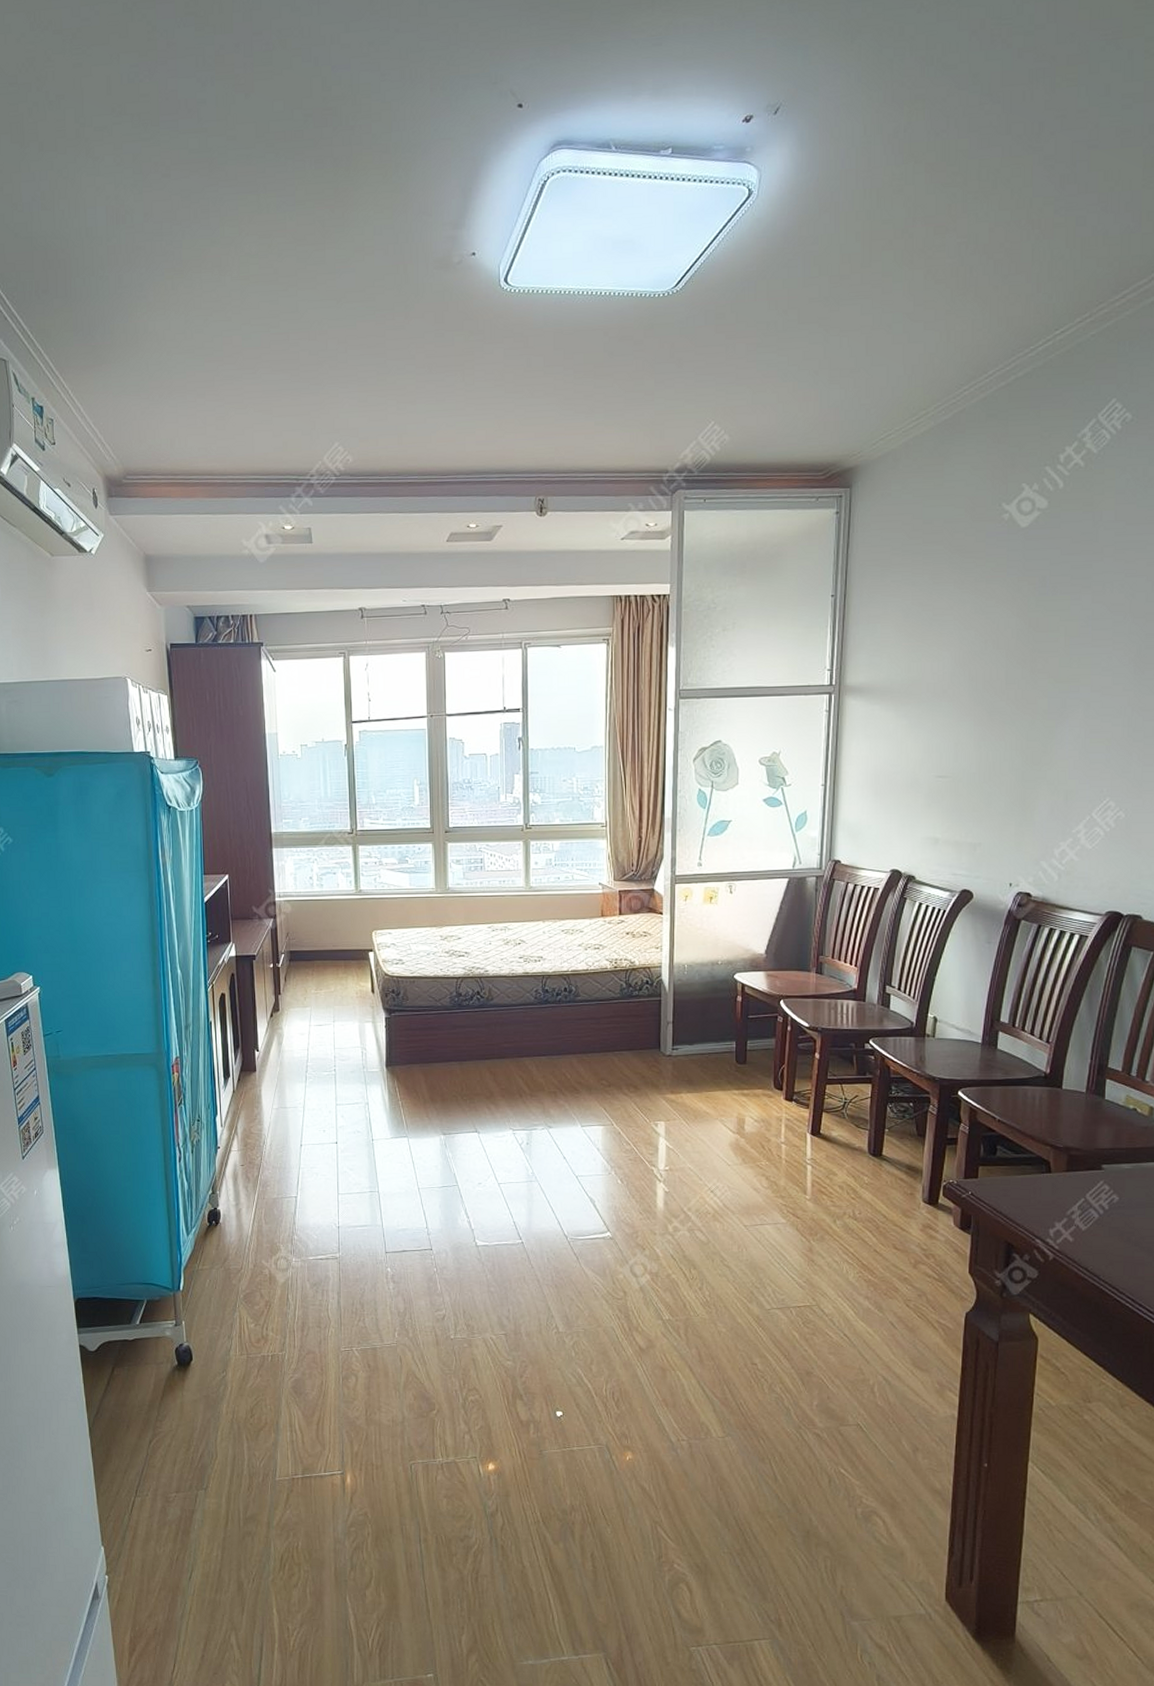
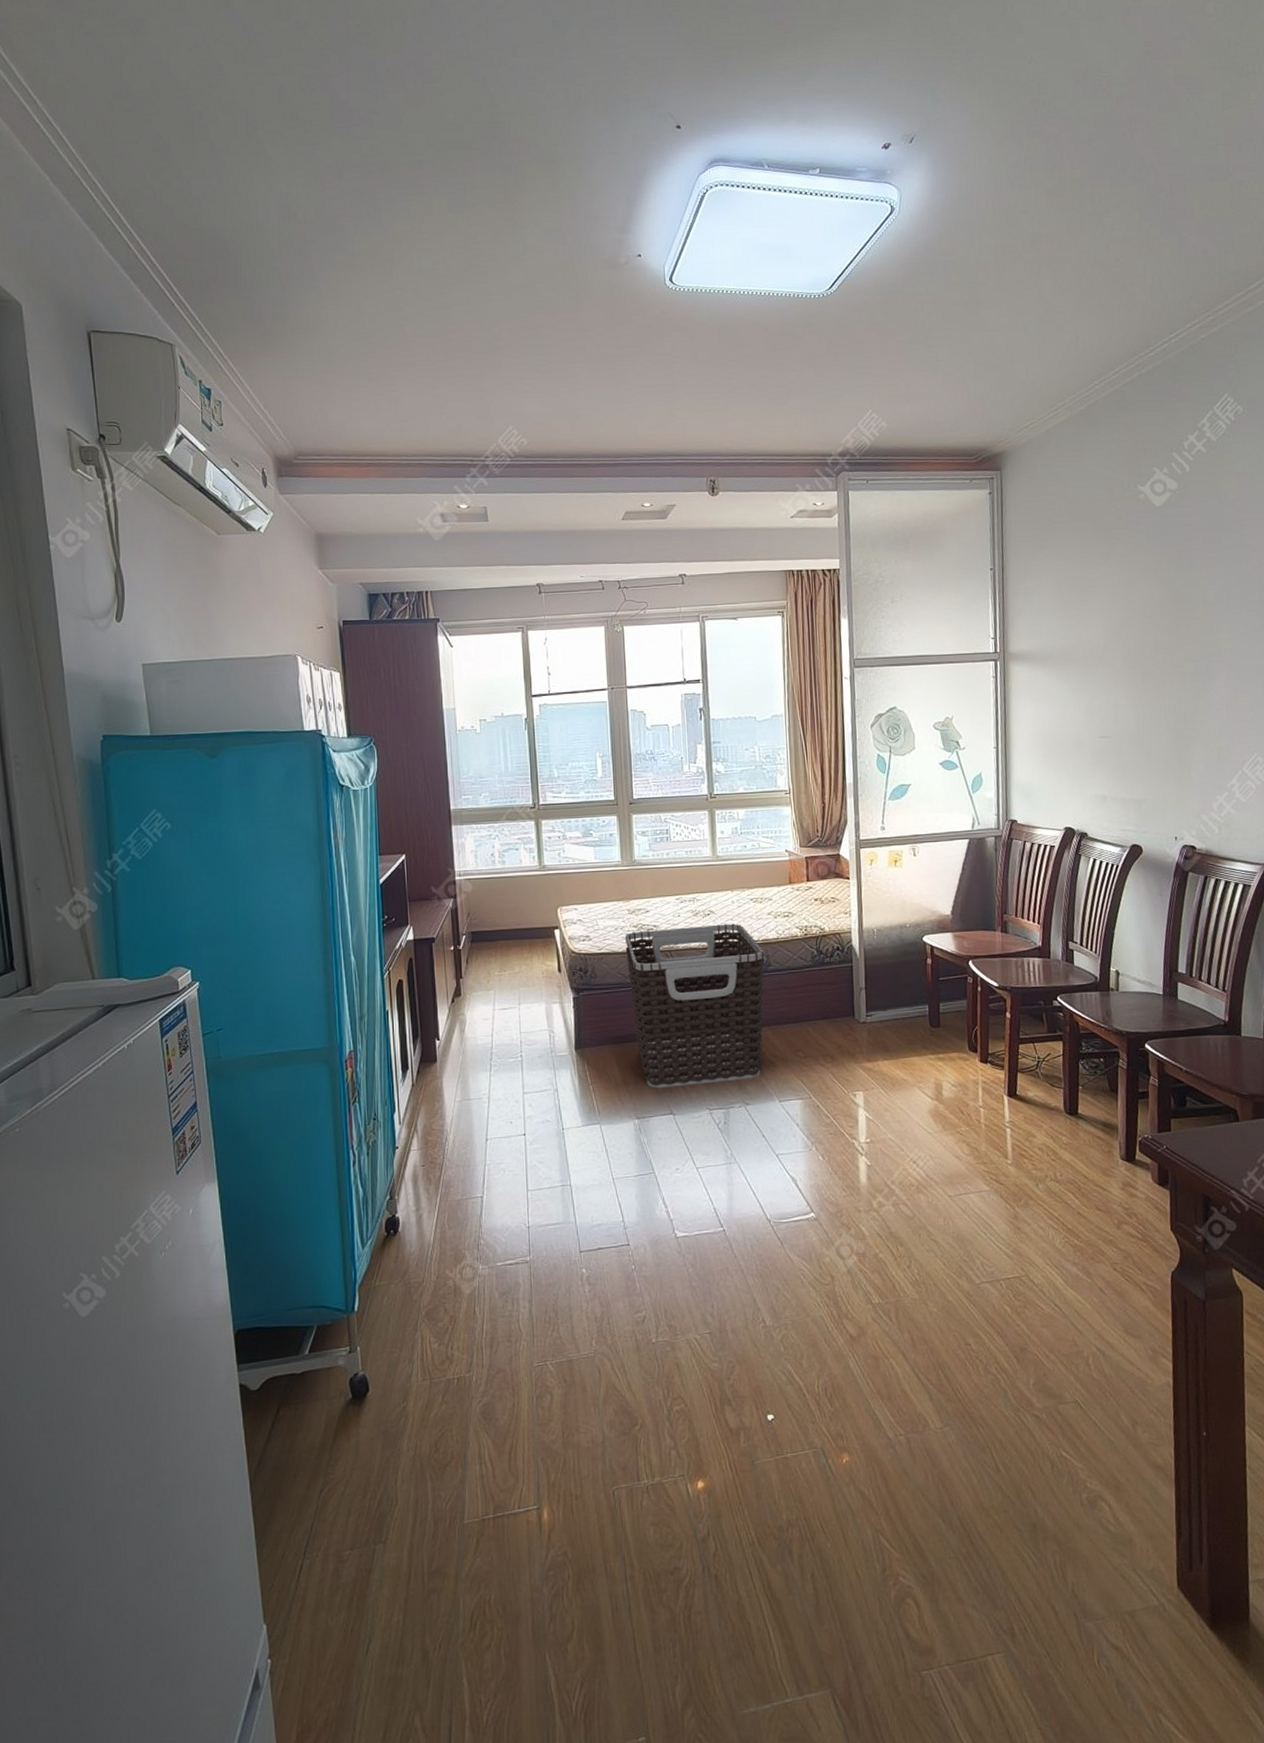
clothes hamper: none [436,953,573,1107] -> present [624,923,765,1088]

